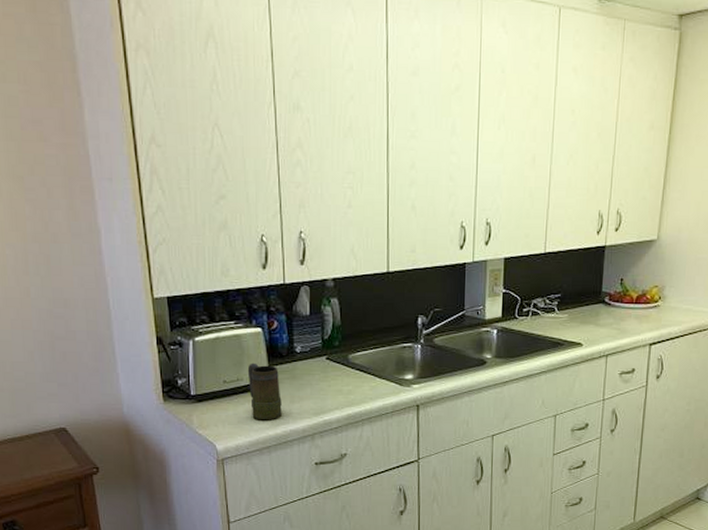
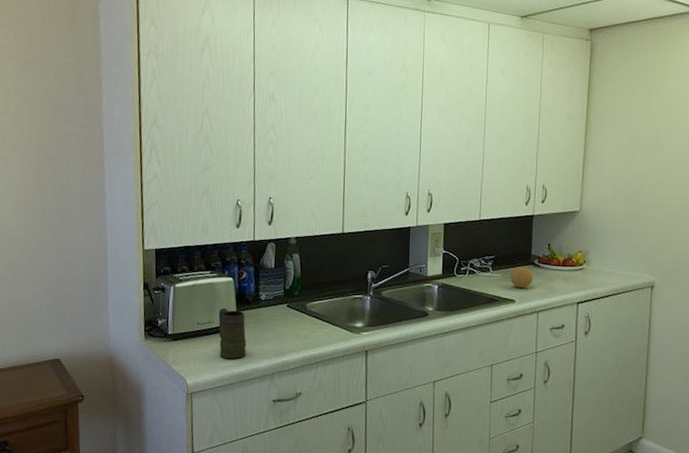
fruit: none [577,306,603,329] -> present [510,267,534,288]

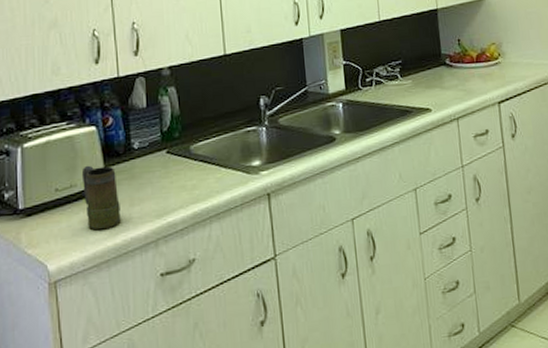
fruit: present [510,267,534,288] -> none [421,69,448,94]

